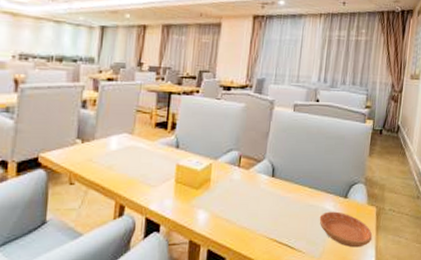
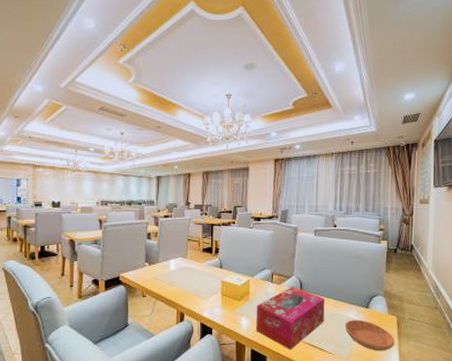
tissue box: none [215,172,299,250] -> present [256,287,324,350]

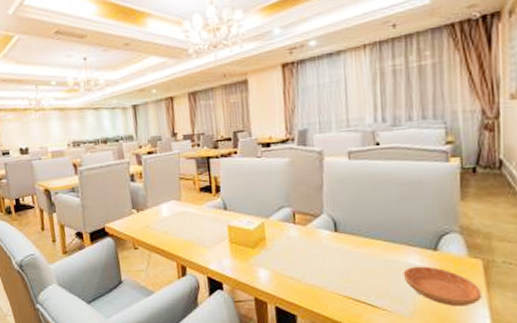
tissue box: present [256,287,324,350] -> none [276,227,372,307]

